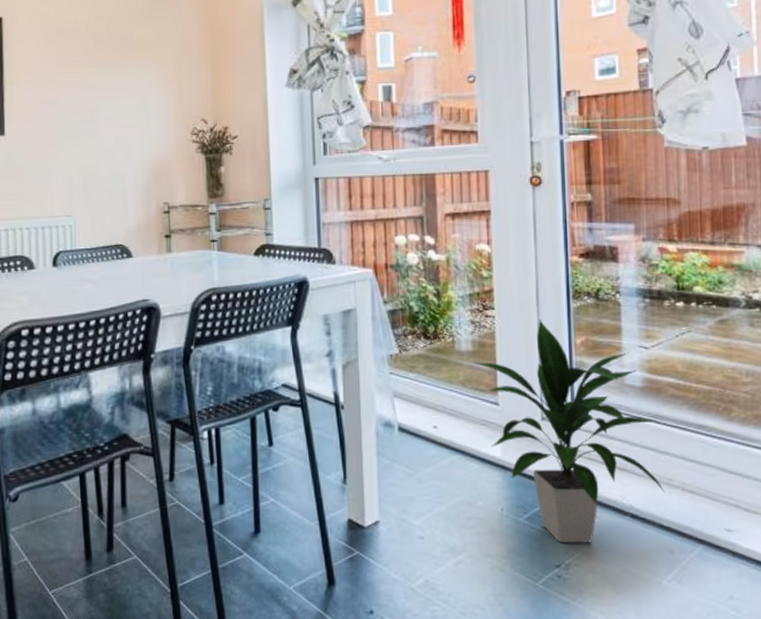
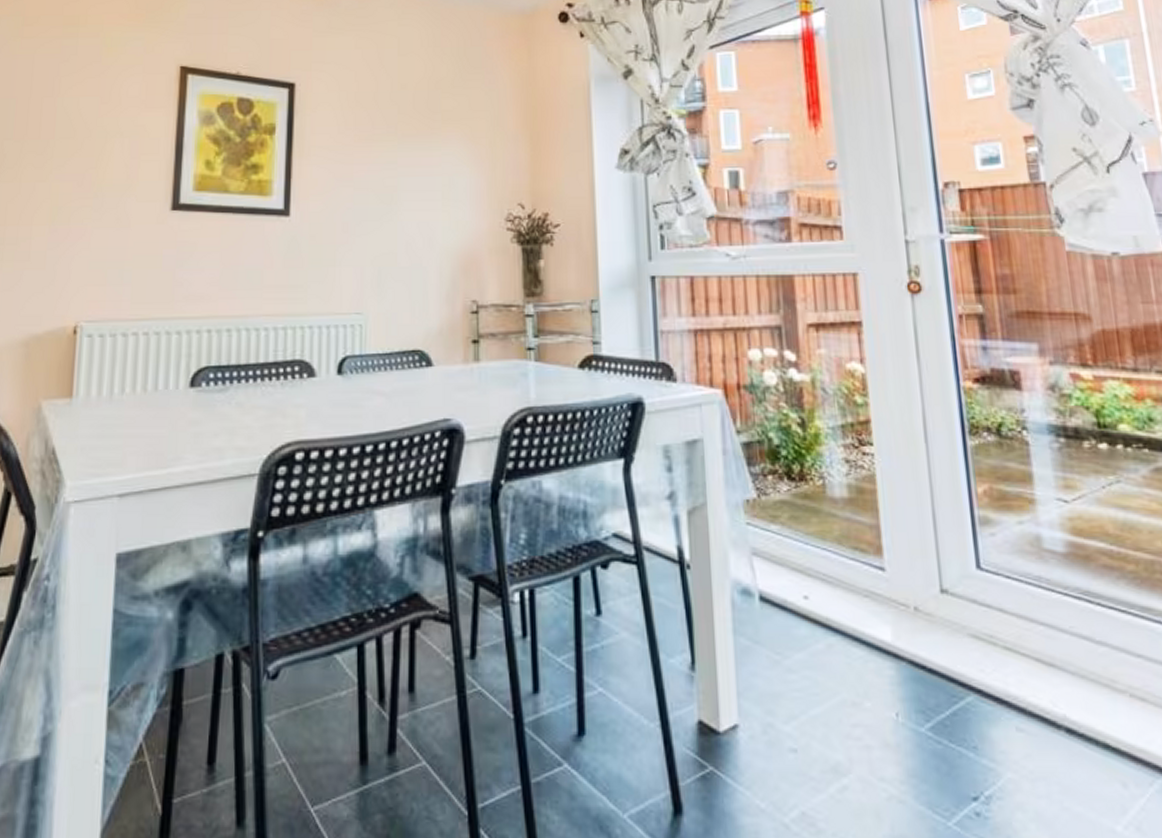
indoor plant: present [471,320,666,544] -> none [847,461,1108,767]

